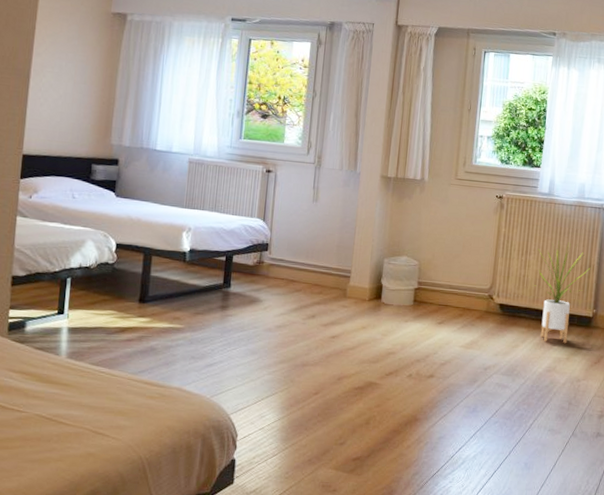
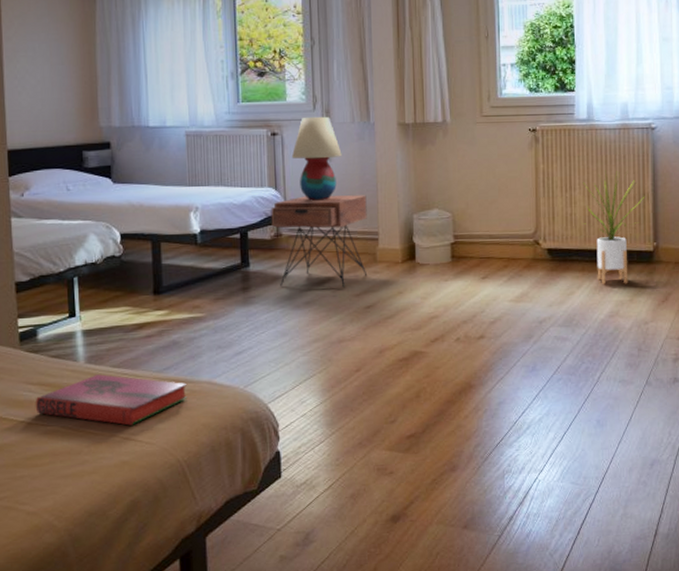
hardback book: none [13,370,158,420] -> present [35,374,187,426]
nightstand: none [255,230,345,317] -> present [271,195,368,288]
table lamp: none [281,159,328,236] -> present [291,116,342,201]

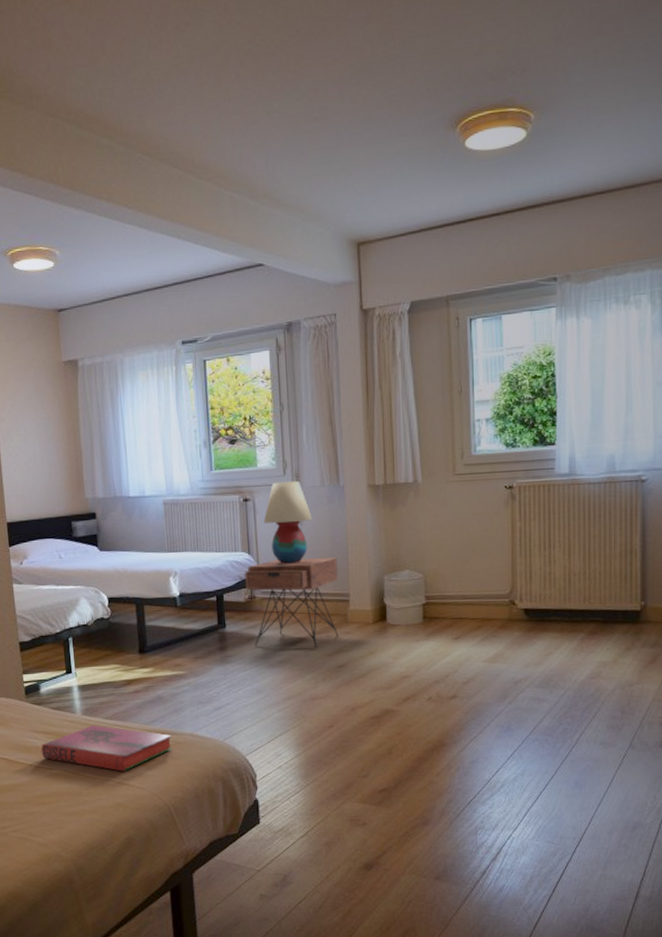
house plant: present [582,170,644,284] -> none [562,526,631,645]

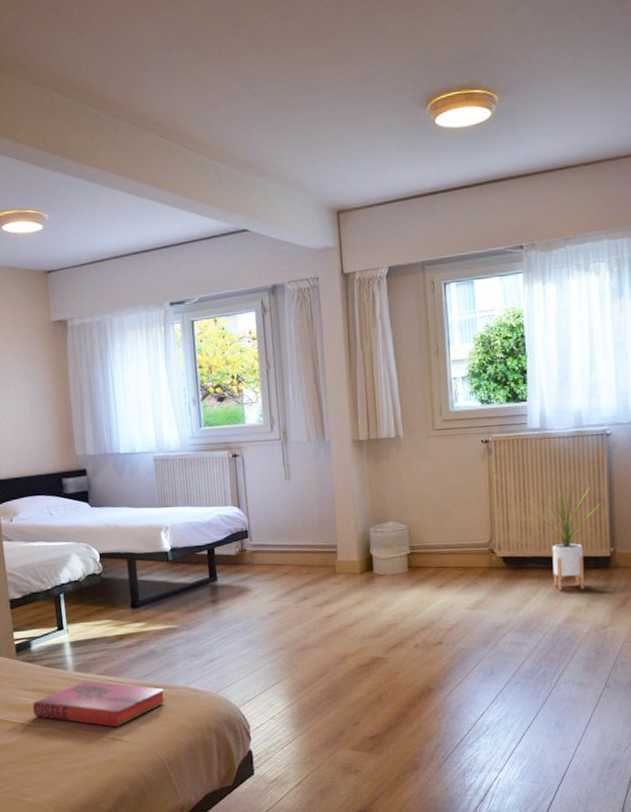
nightstand: present [244,557,339,648] -> none [235,510,328,599]
table lamp: present [263,480,312,564] -> none [252,436,300,517]
house plant: none [562,526,631,645] -> present [536,478,600,590]

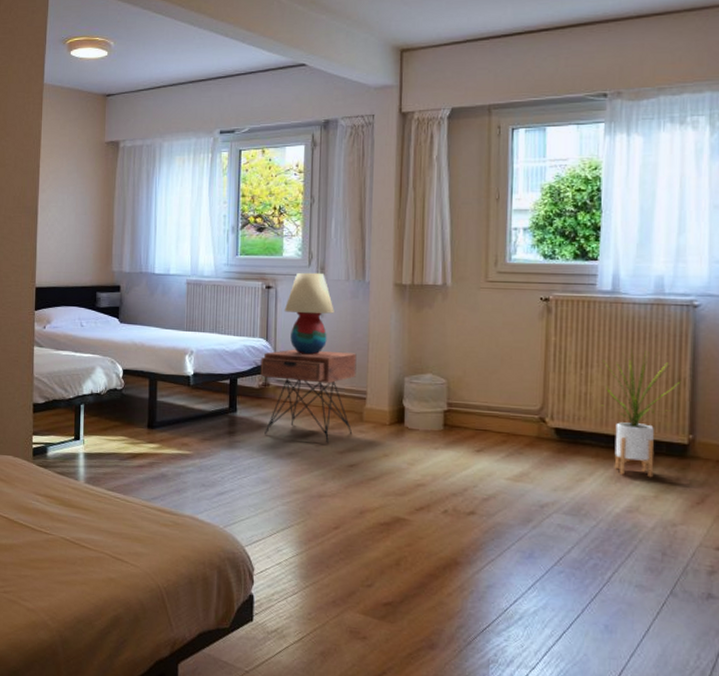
hardback book: present [32,681,166,727] -> none [41,494,171,546]
nightstand: none [235,510,328,599] -> present [260,349,357,443]
table lamp: none [252,436,300,517] -> present [284,272,334,355]

